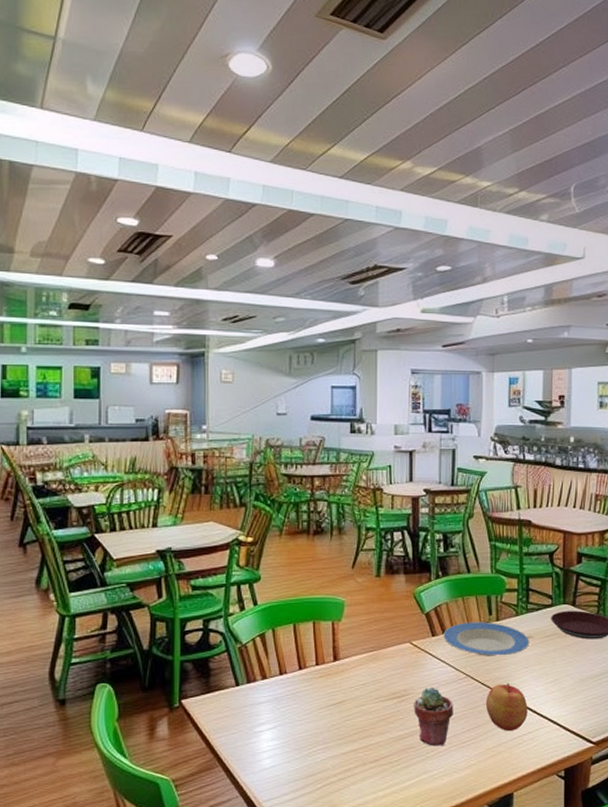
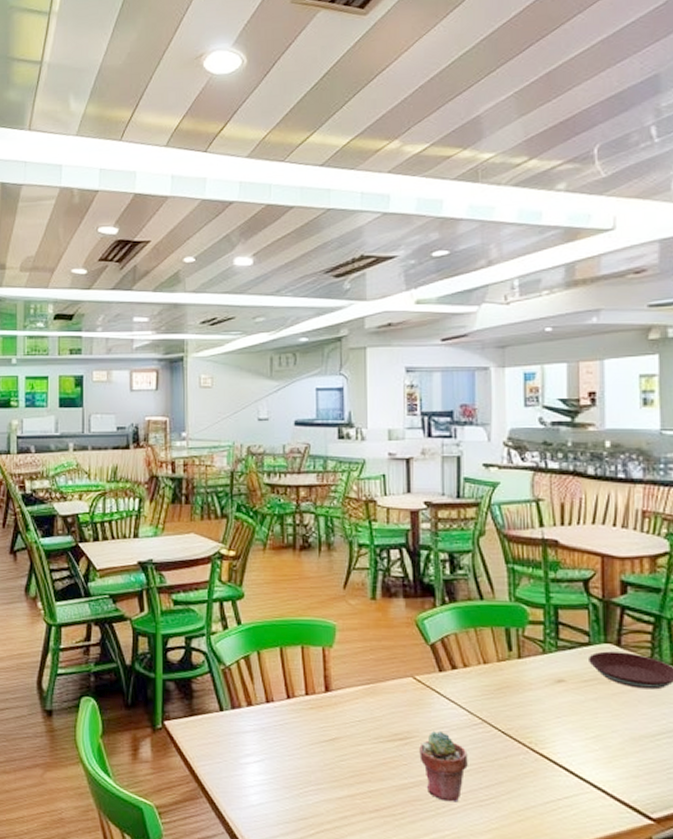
plate: present [443,622,529,656] -> none [453,657,561,701]
apple: present [485,682,528,731] -> none [507,734,563,793]

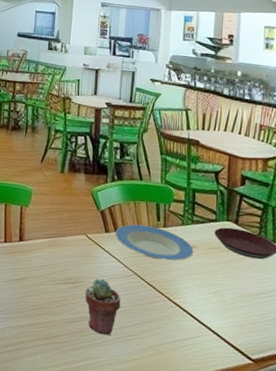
plate: none [453,657,561,701] -> present [115,224,193,261]

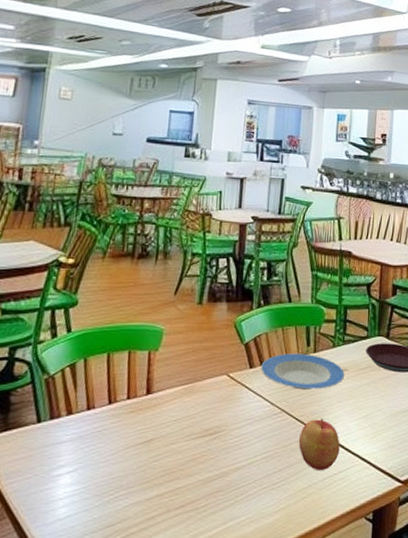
potted succulent: present [85,278,121,336] -> none [225,422,267,489]
apple: none [150,286,190,334] -> present [298,418,340,470]

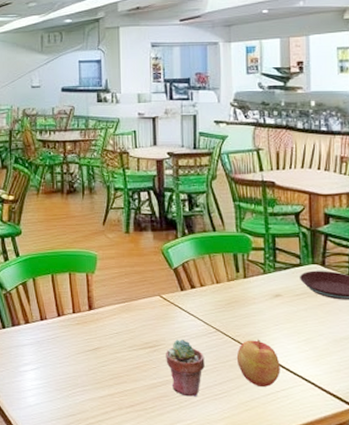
potted succulent: none [225,422,267,489] -> present [166,339,205,397]
plate: present [261,353,345,390] -> none [192,278,279,313]

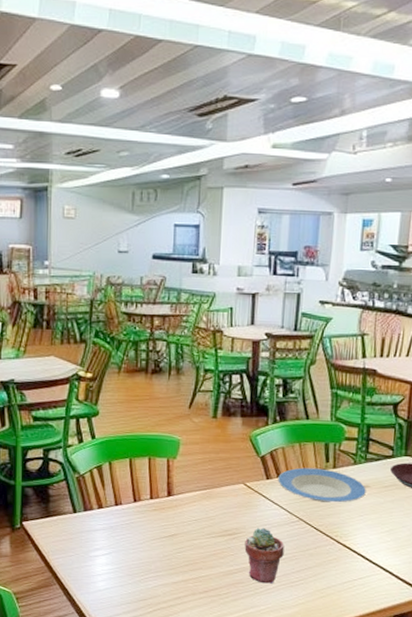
plate: none [192,278,279,313] -> present [278,467,366,503]
apple: present [236,339,280,387] -> none [317,529,360,575]

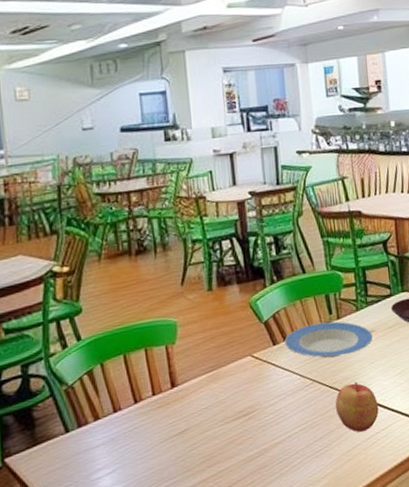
potted succulent: present [244,527,285,584] -> none [261,398,304,462]
apple: none [317,529,360,575] -> present [335,381,379,432]

